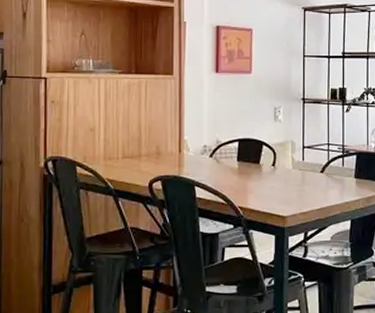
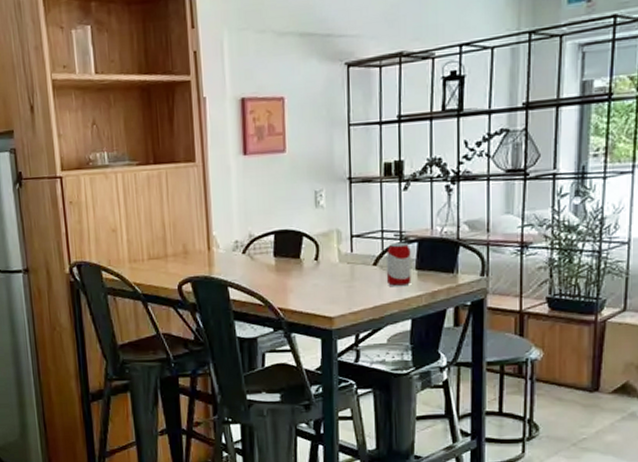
beverage can: none [331,154,351,192] -> present [386,242,412,287]

